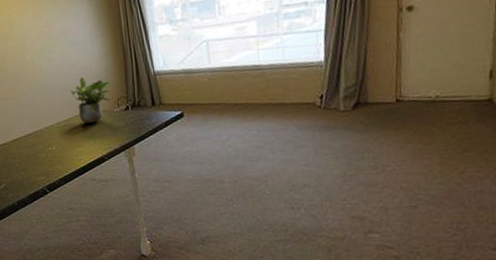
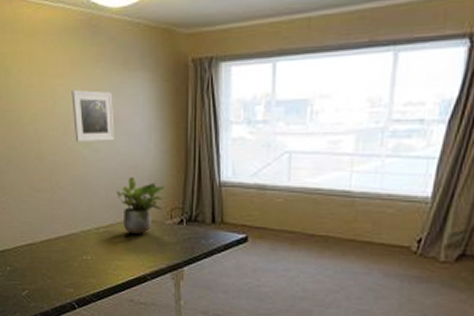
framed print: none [24,12,64,55] -> present [71,89,115,142]

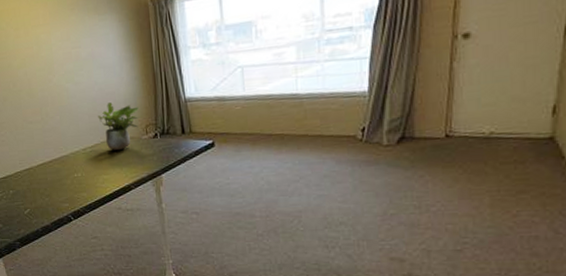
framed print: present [71,89,115,142] -> none [52,33,92,78]

